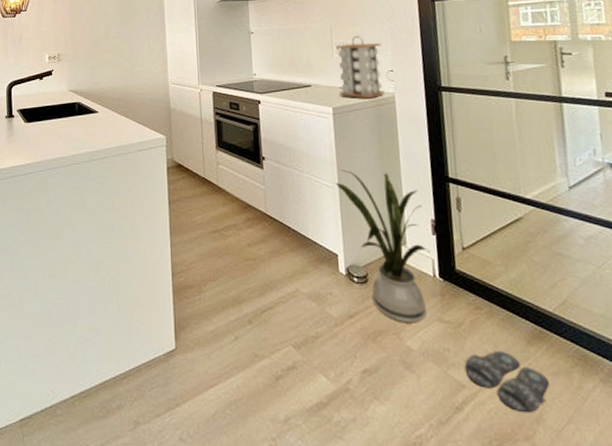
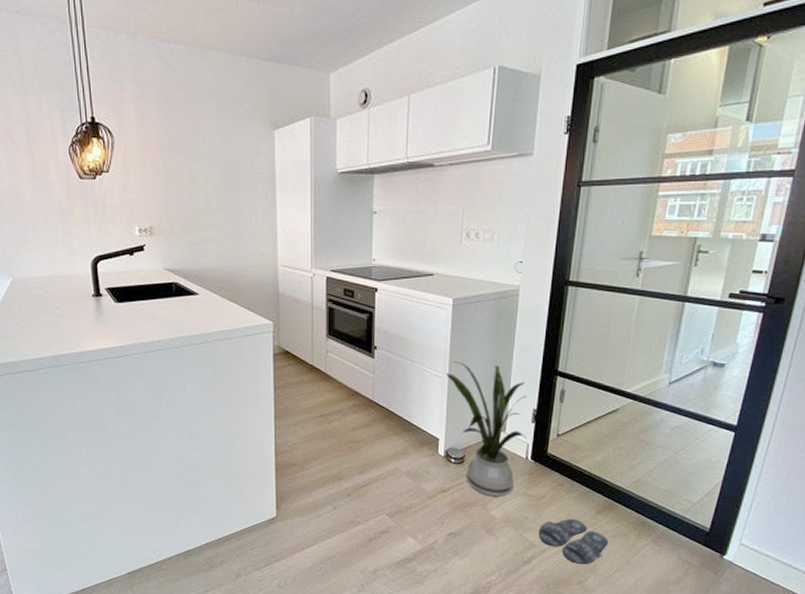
spice rack: present [335,36,385,99] -> none [463,222,514,291]

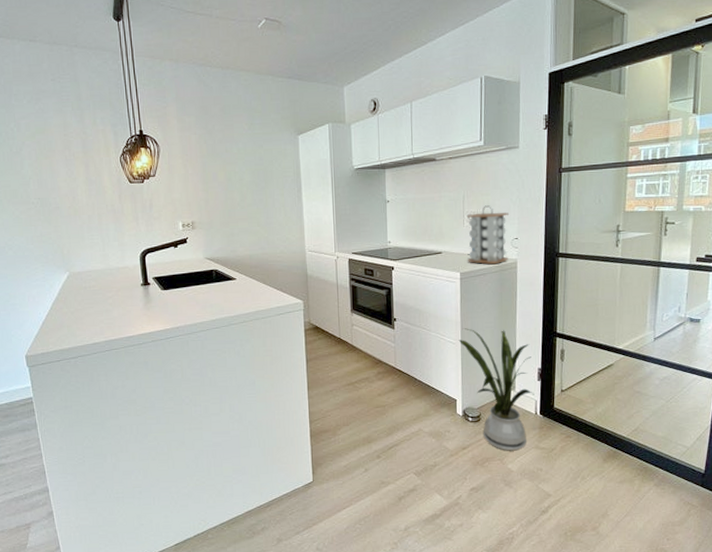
spice rack: none [463,222,514,291] -> present [466,205,509,265]
slippers: present [539,518,609,564] -> none [553,467,616,510]

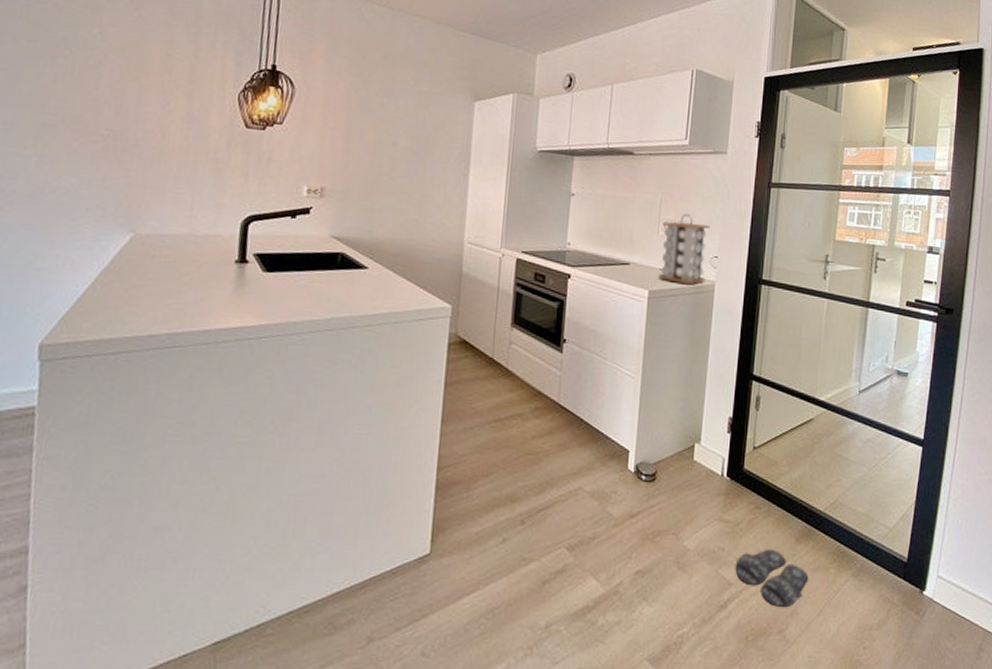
house plant: present [458,328,535,451] -> none [638,359,722,523]
slippers: none [553,467,616,510] -> present [736,549,809,607]

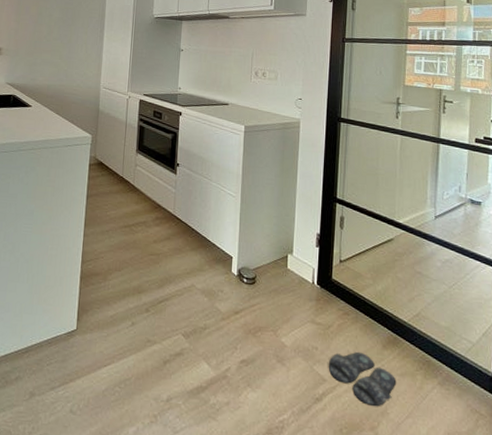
spice rack: present [659,214,710,285] -> none [253,64,294,122]

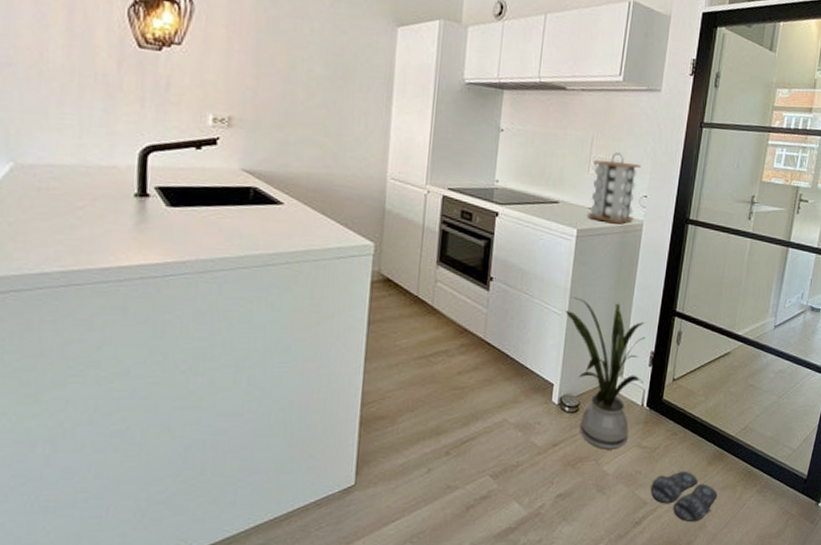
house plant: none [238,182,312,323] -> present [565,297,646,450]
spice rack: none [253,64,294,122] -> present [588,152,641,224]

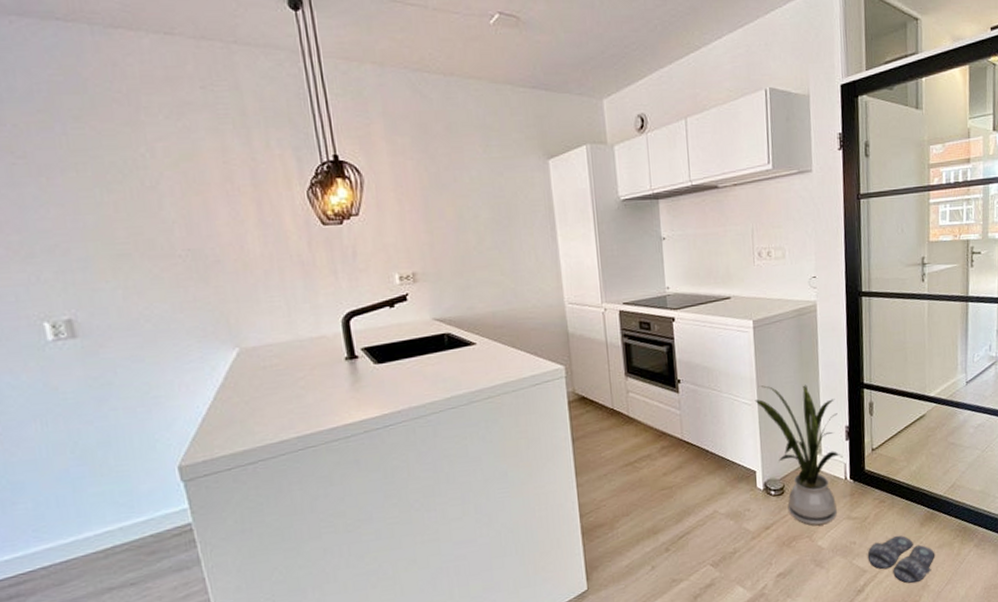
spice rack: present [588,152,641,224] -> none [757,239,807,309]

